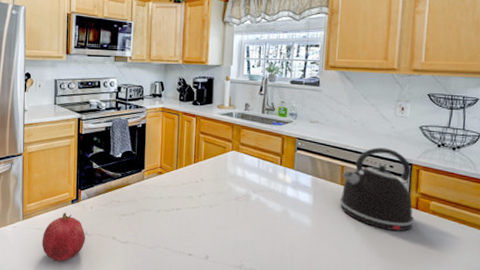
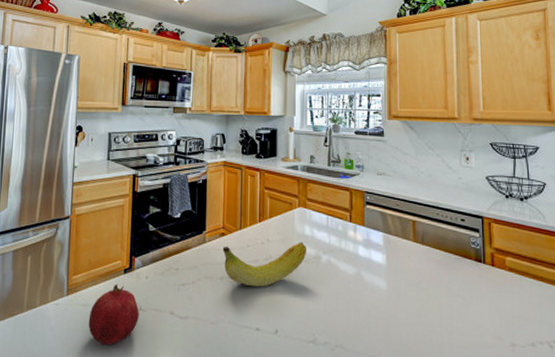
fruit: none [159,181,238,220] -> present [222,241,307,287]
kettle: present [339,147,414,231] -> none [413,200,492,292]

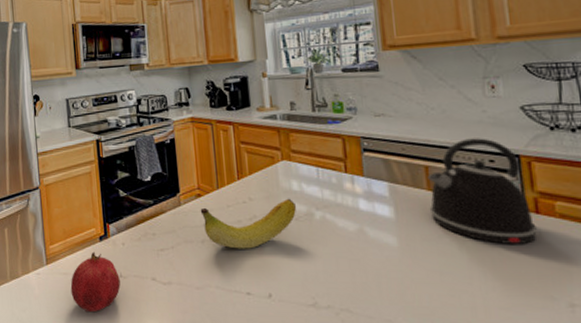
kettle: none [413,200,492,292] -> present [427,138,537,244]

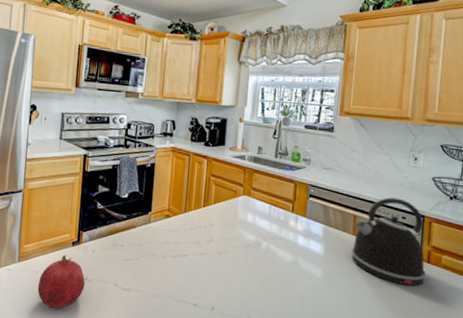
fruit: present [200,198,297,249] -> none [166,227,248,267]

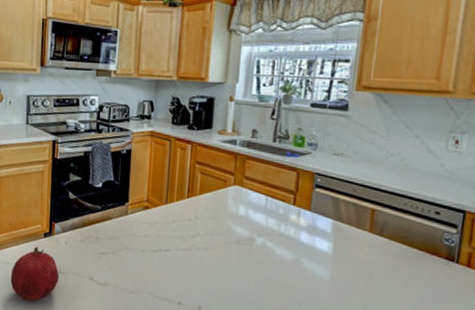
kettle: present [351,197,426,286] -> none [366,188,465,293]

